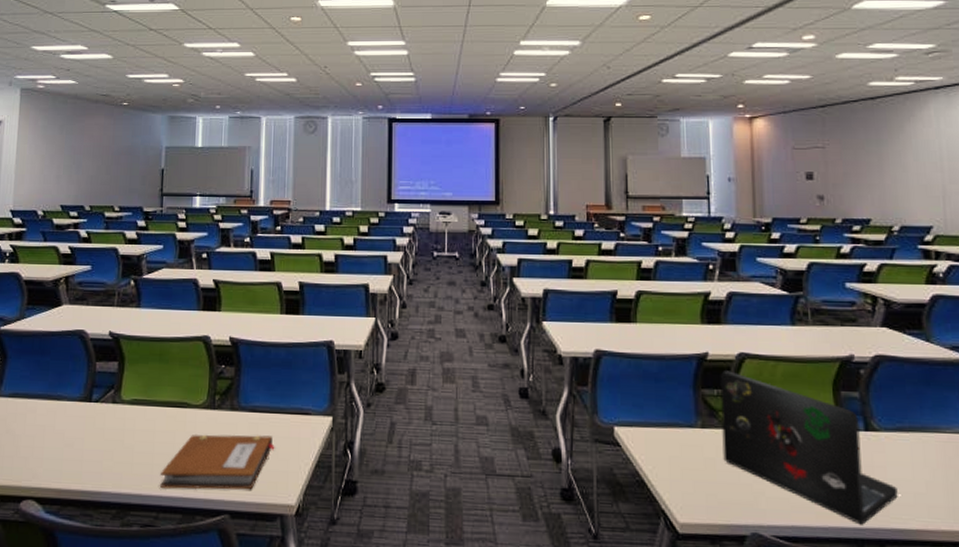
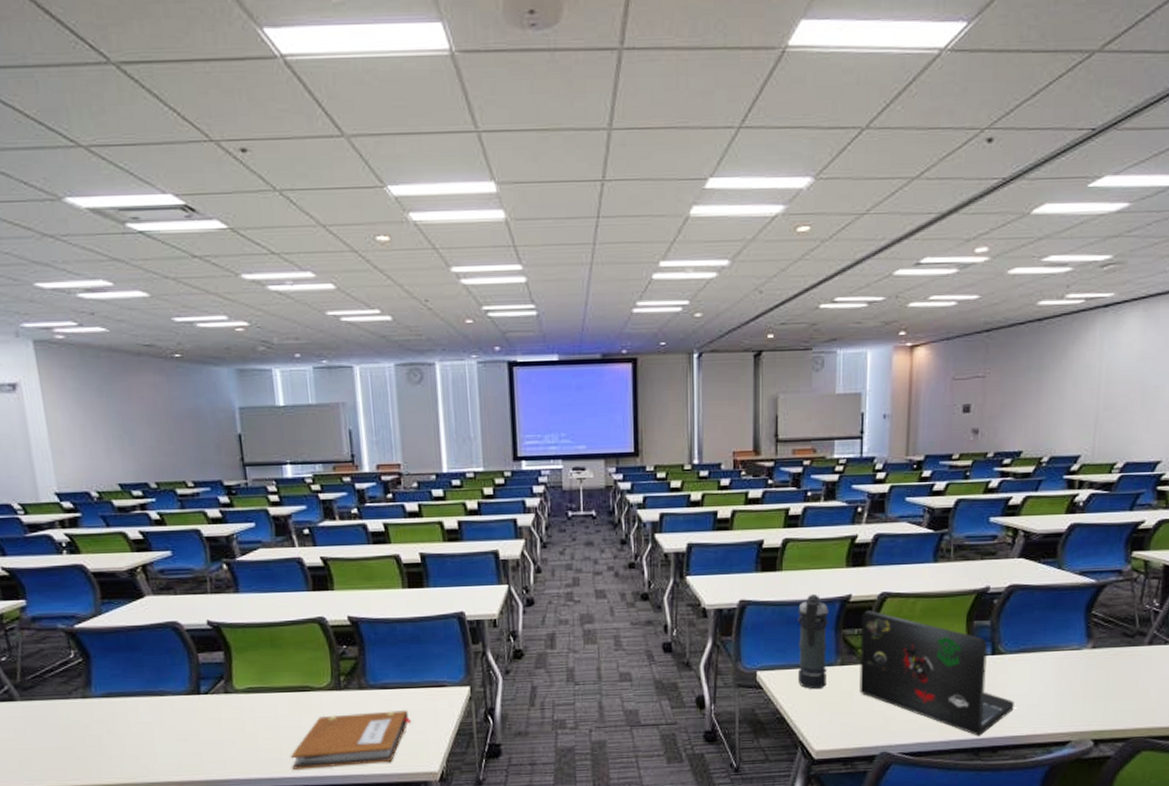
smoke grenade: none [654,348,687,453] -> present [797,593,829,690]

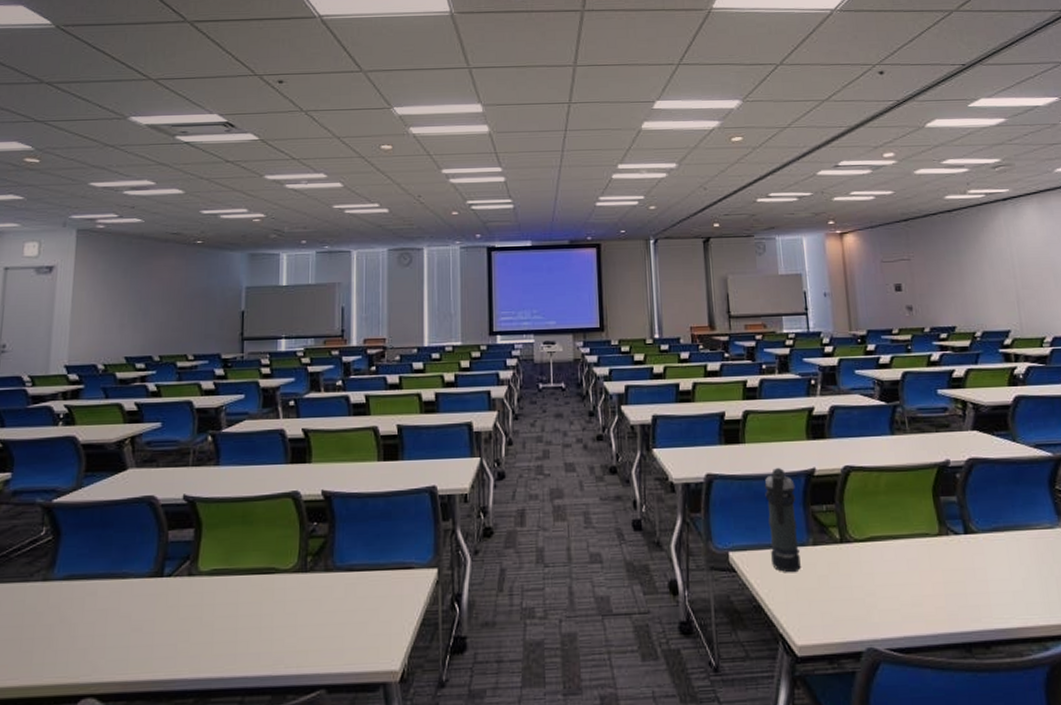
notebook: present [290,710,411,770] -> none [244,596,375,667]
laptop: present [859,610,1014,736] -> none [827,485,999,629]

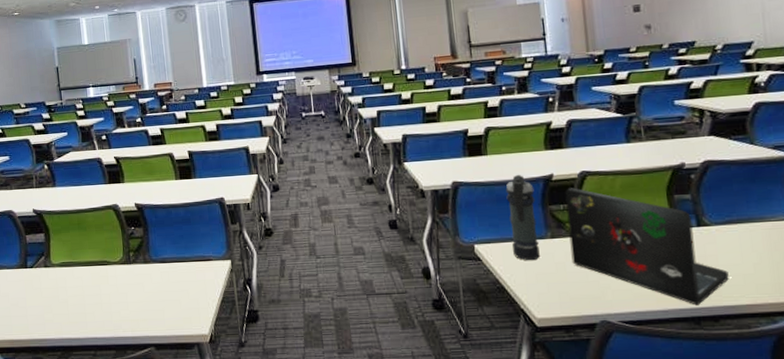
laptop: none [827,485,999,629] -> present [565,188,729,305]

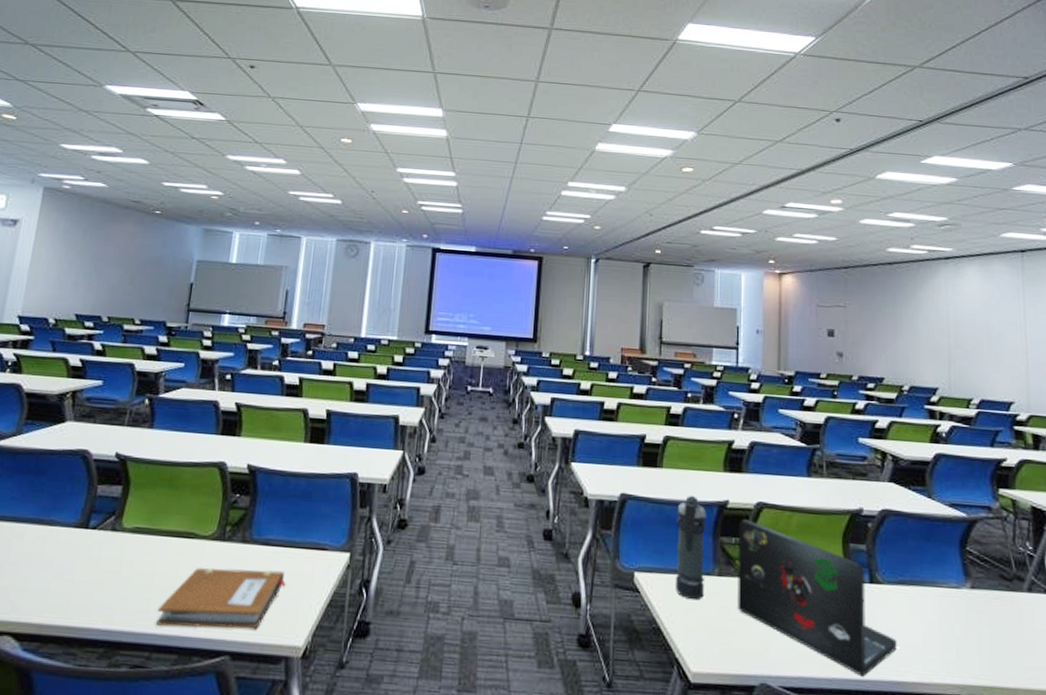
notebook: none [92,281,185,331] -> present [156,567,286,629]

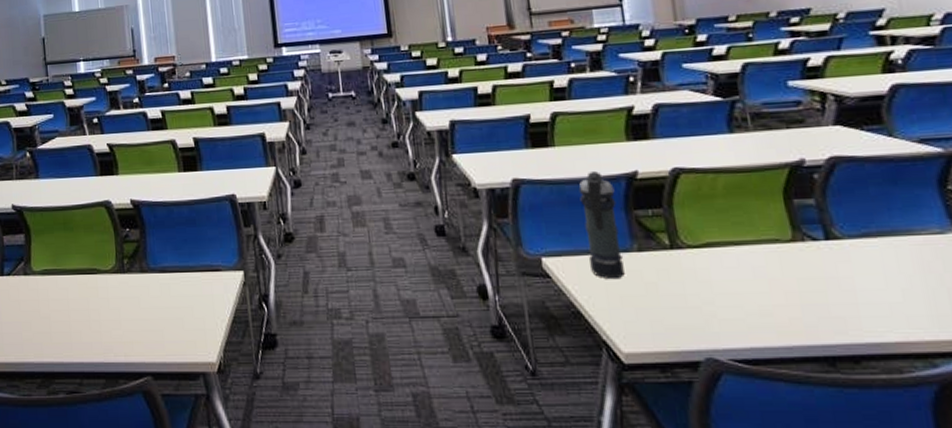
notebook: present [156,567,286,629] -> none [78,295,189,354]
laptop: present [737,519,897,677] -> none [653,188,871,341]

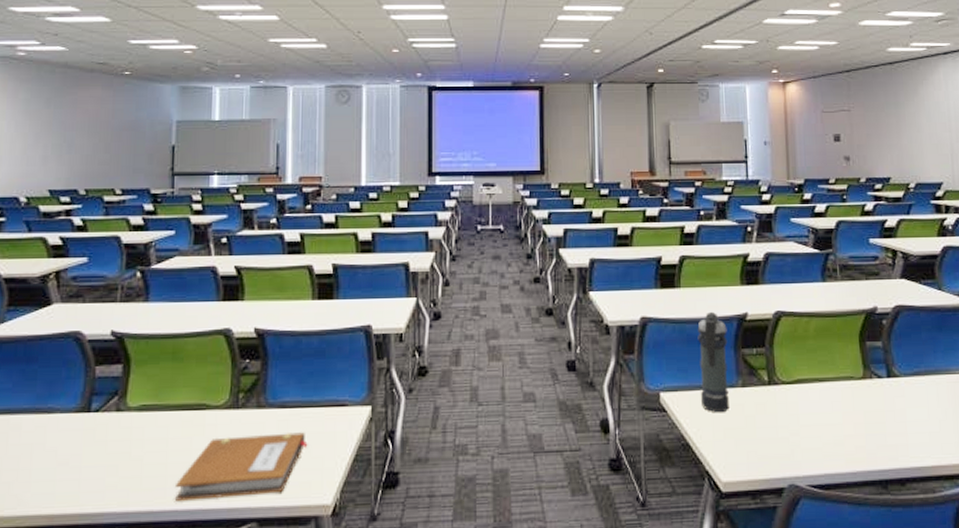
notebook: none [78,295,189,354] -> present [174,432,308,501]

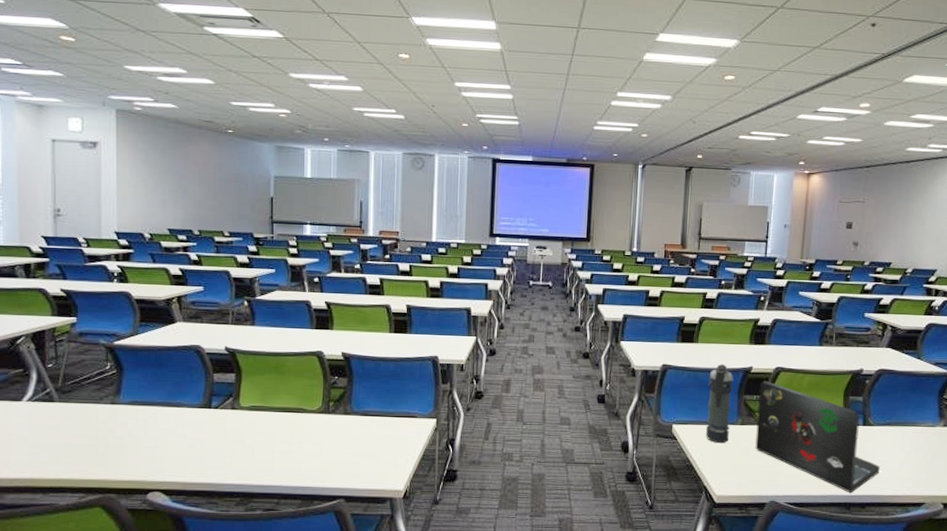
notebook: present [174,432,308,501] -> none [279,434,385,480]
laptop: none [758,329,916,467] -> present [755,381,880,493]

